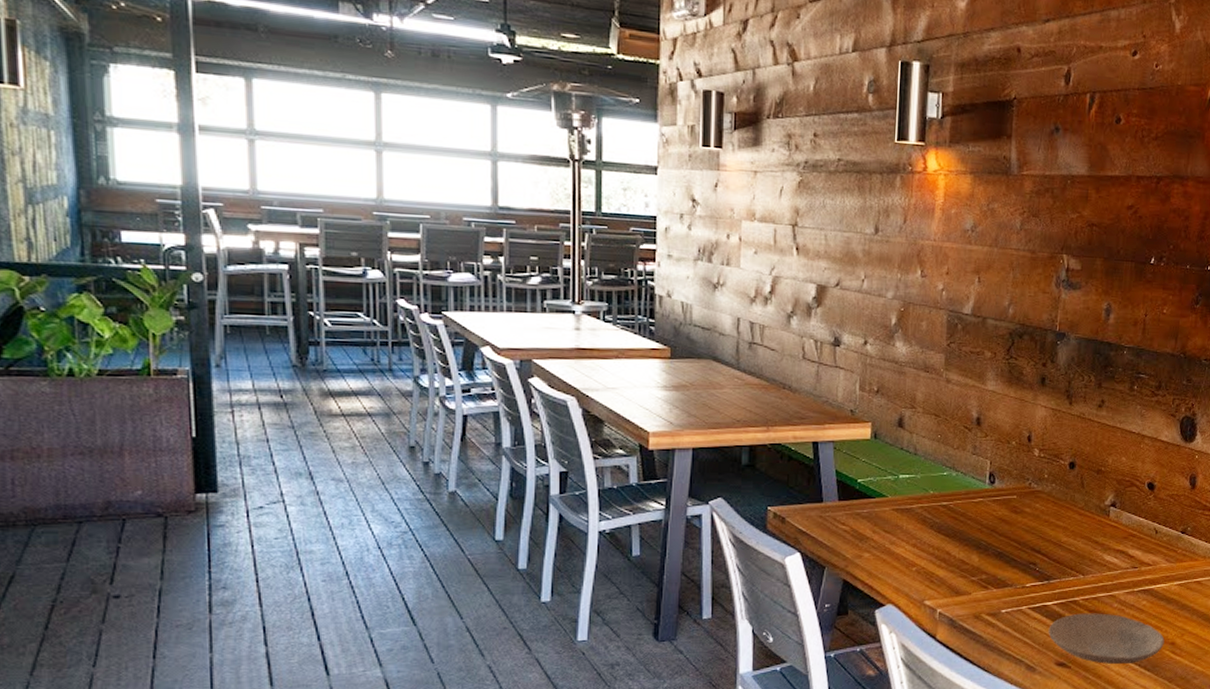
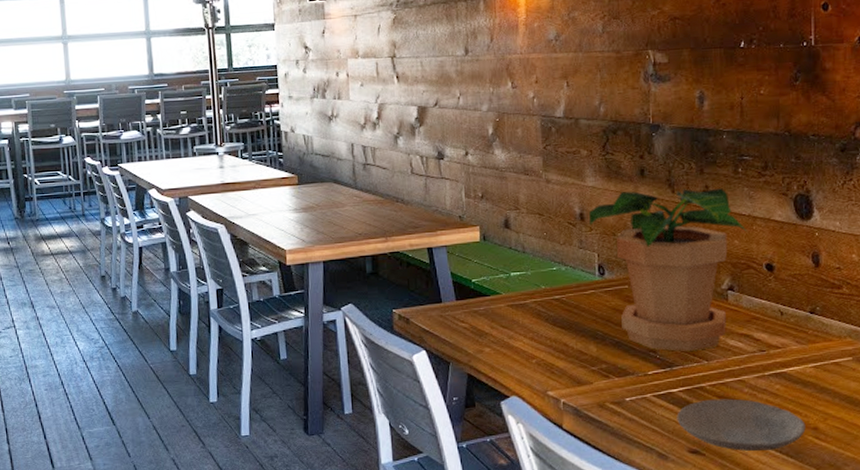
potted plant: none [984,399,1135,566] -> present [588,188,747,352]

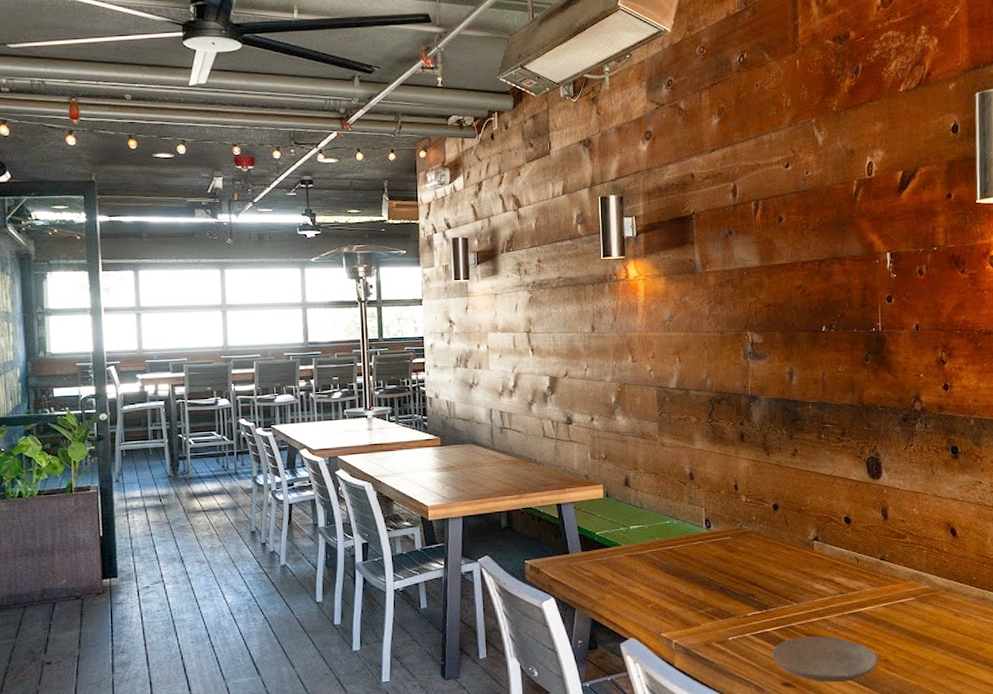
potted plant: present [588,188,747,352] -> none [697,451,829,596]

